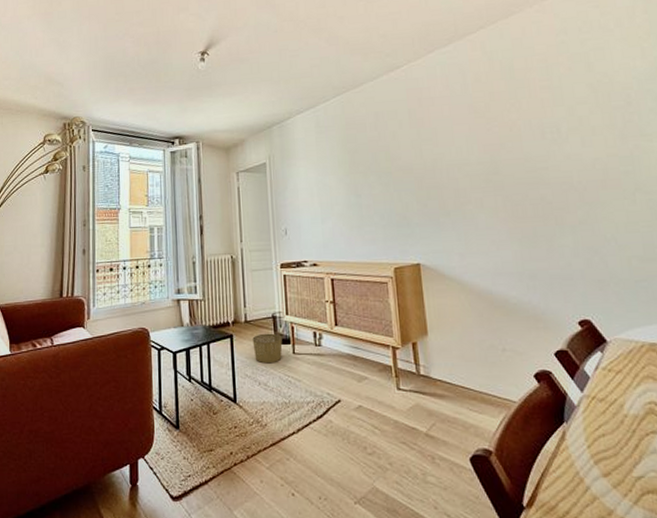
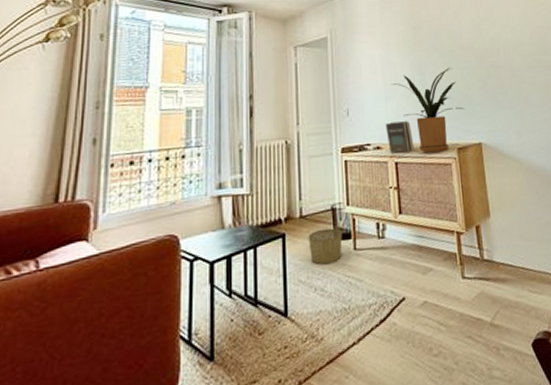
books: none [321,241,350,271] -> present [385,121,414,154]
house plant: none [327,189,402,271] -> present [391,67,465,153]

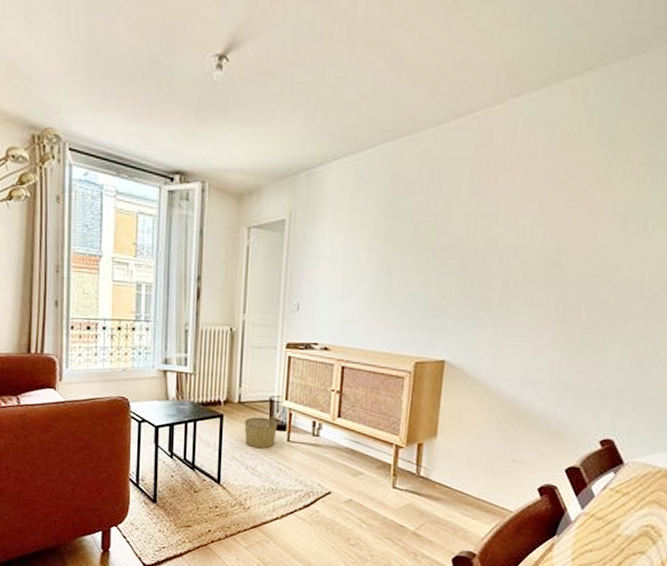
books: present [385,121,414,154] -> none [337,324,366,359]
house plant: present [391,67,465,153] -> none [350,269,433,363]

